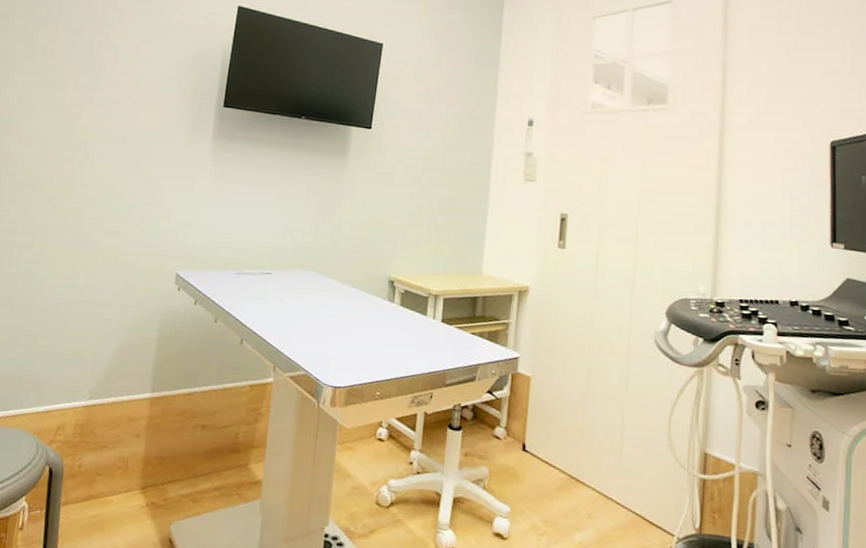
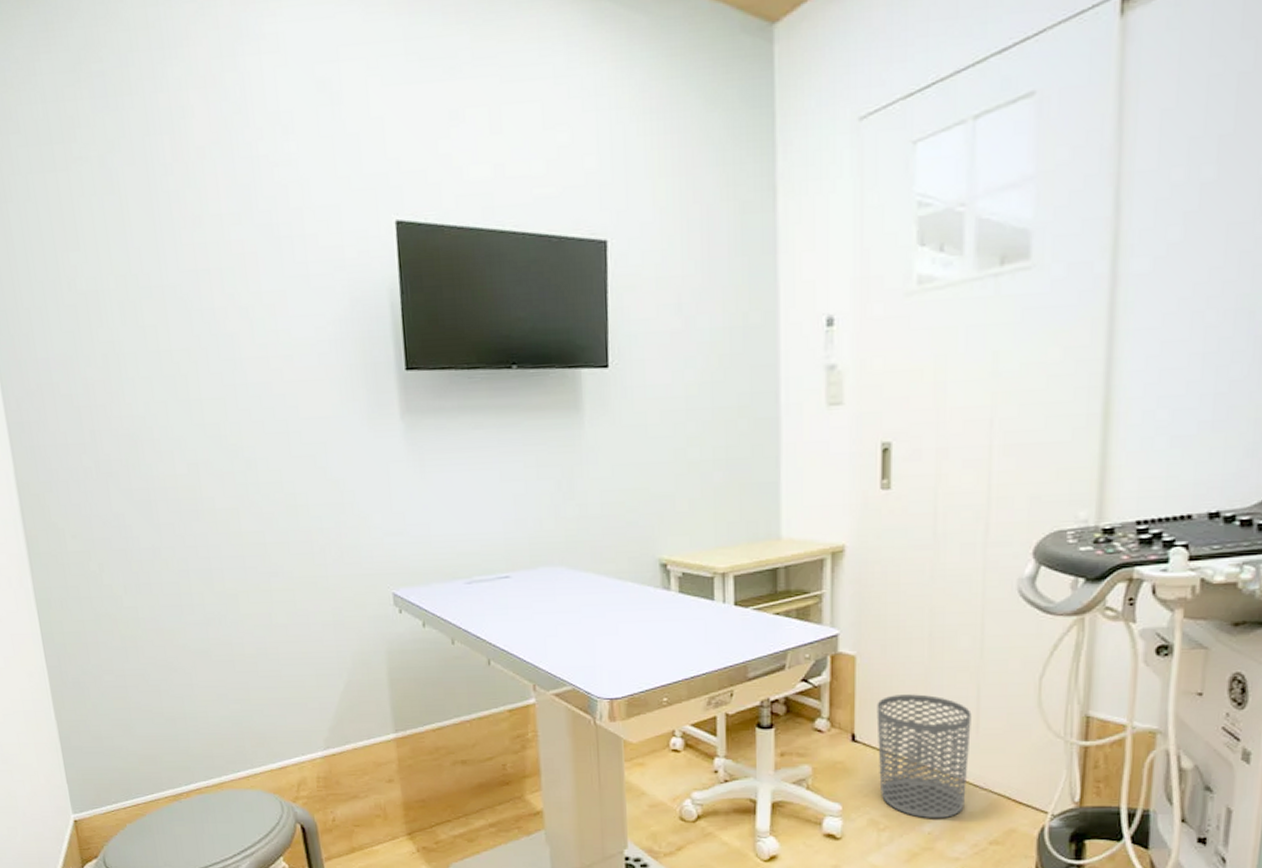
waste bin: none [542,414,617,531] -> present [876,694,972,819]

